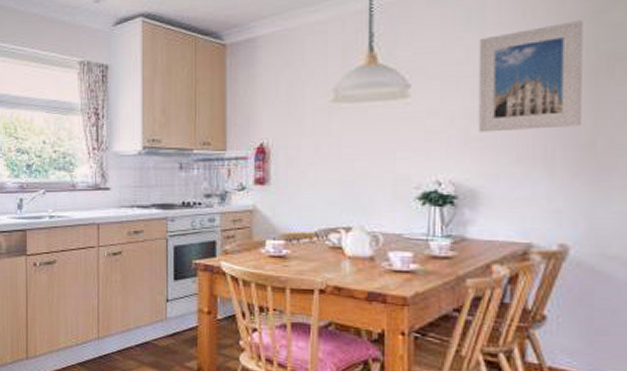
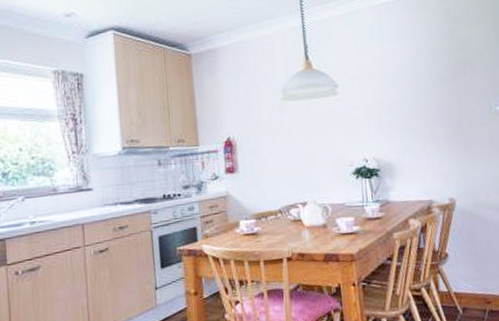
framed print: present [478,20,583,133] -> none [380,36,451,119]

